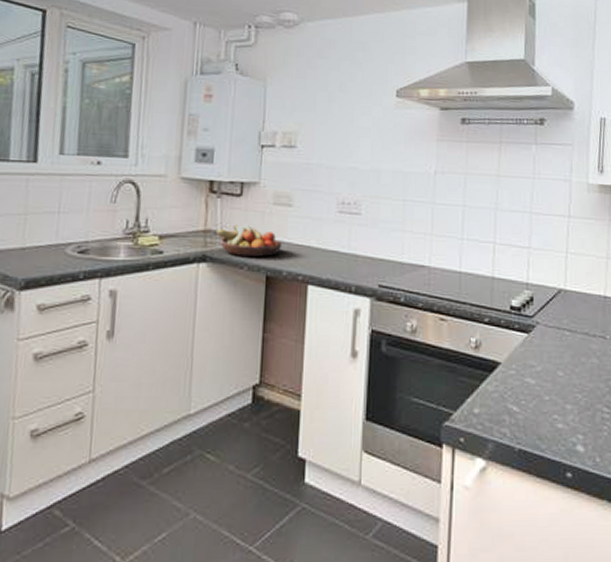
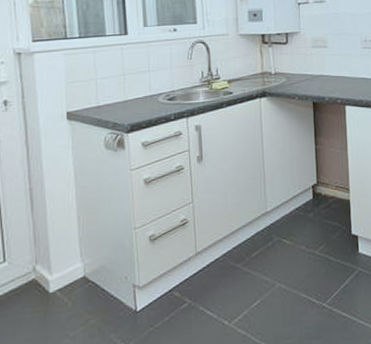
fruit bowl: present [216,224,283,257] -> none [271,65,323,90]

